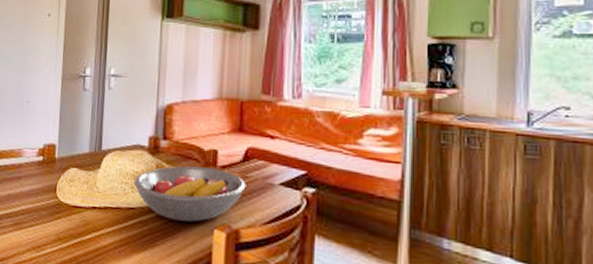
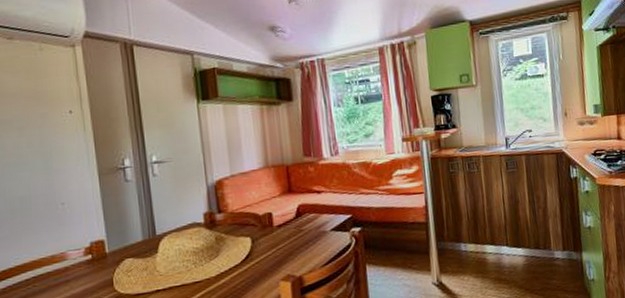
fruit bowl: present [133,165,246,222] -> none [195,228,302,283]

